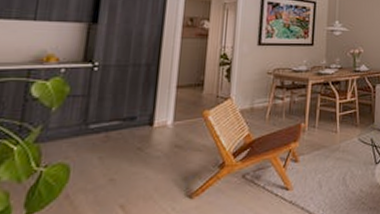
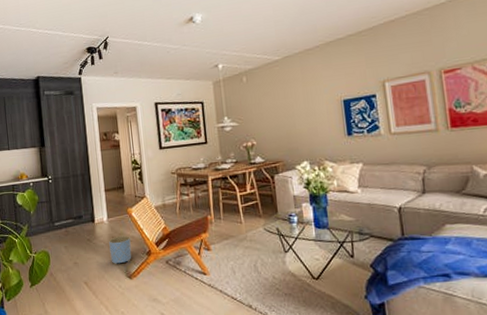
planter: none [167,143,200,180] -> present [109,235,132,264]

